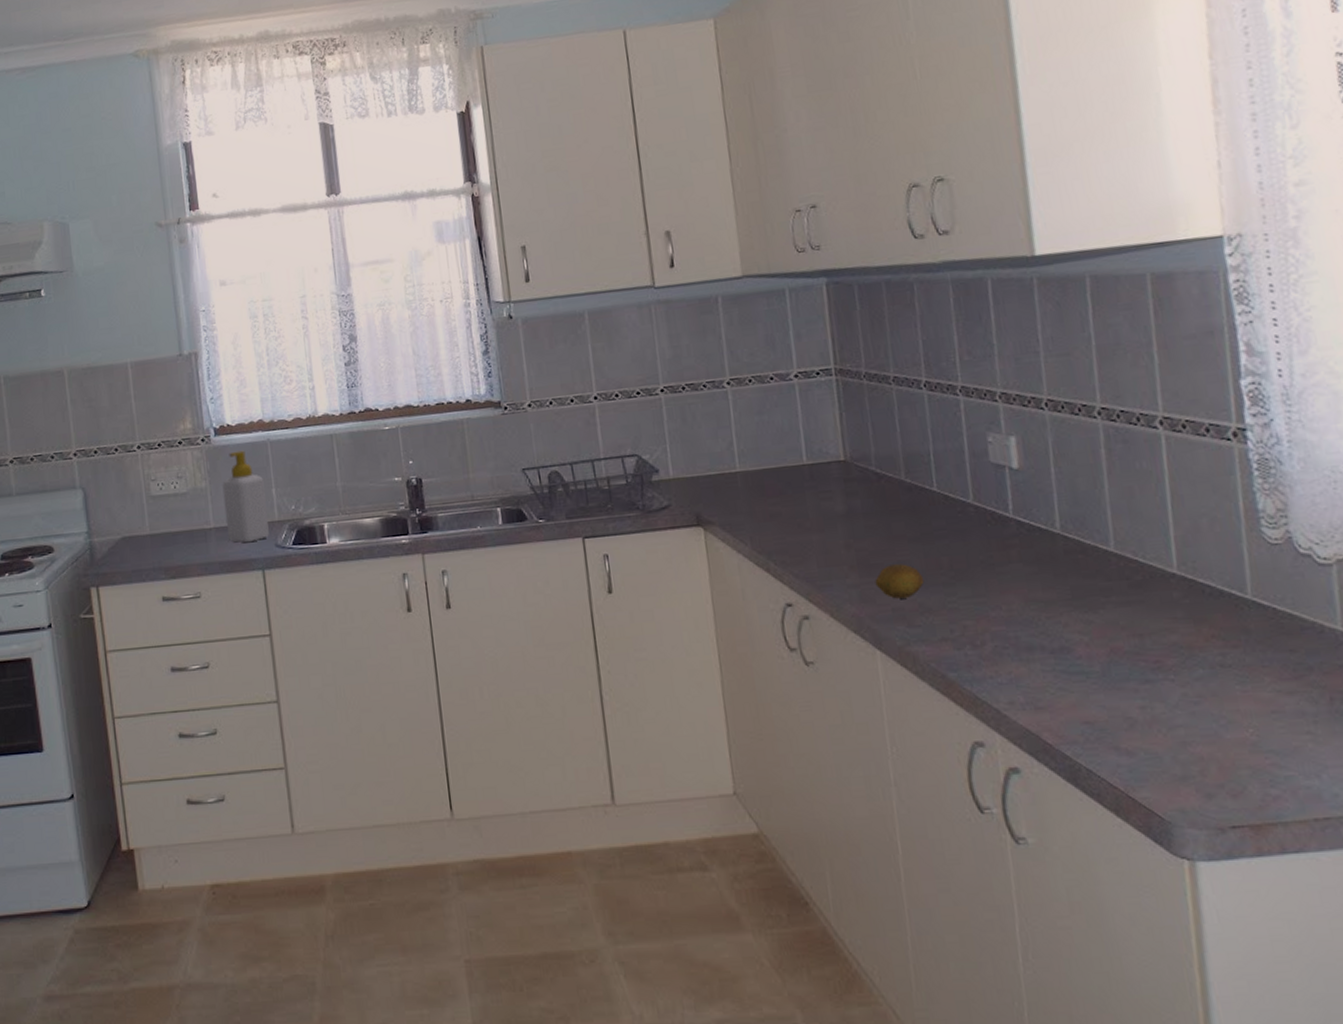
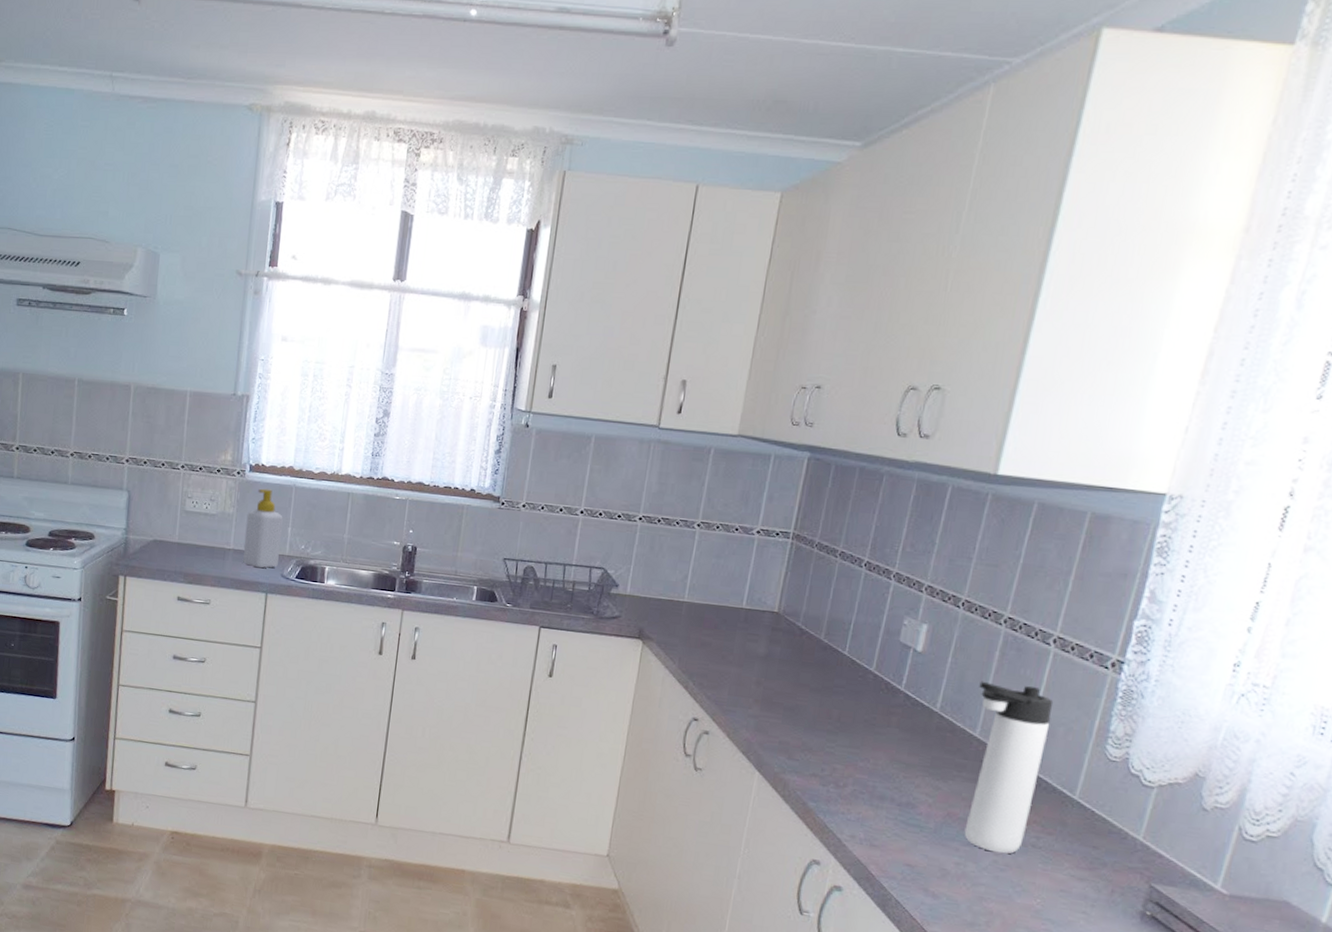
fruit: present [875,564,925,599] -> none [771,706,814,736]
thermos bottle: none [1095,479,1208,684] -> present [964,681,1054,854]

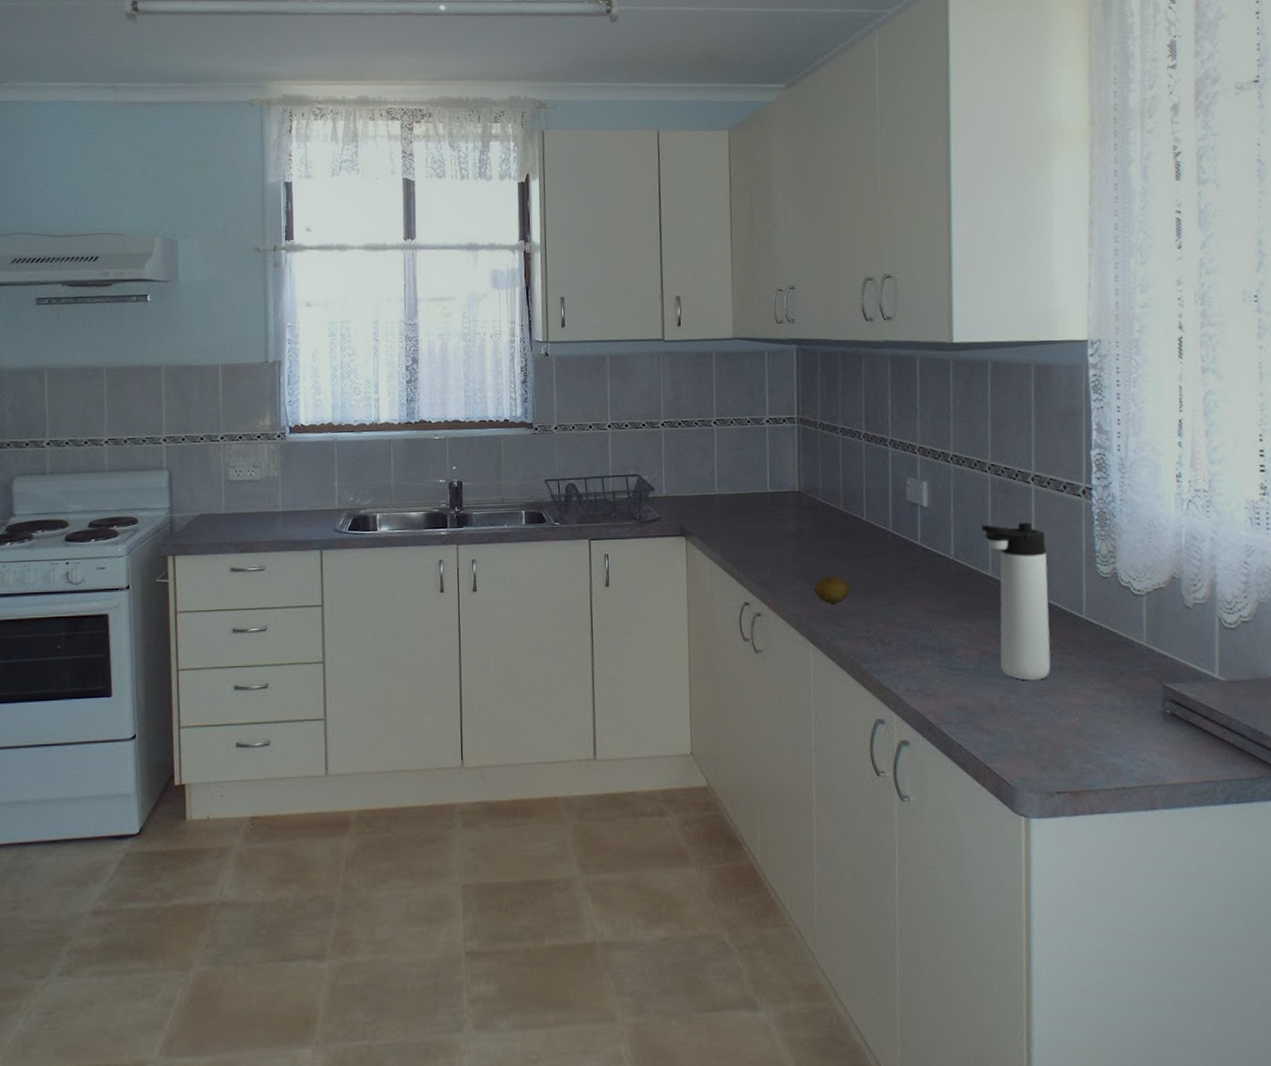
soap bottle: present [242,488,283,568] -> none [292,447,329,526]
fruit: none [771,706,814,736] -> present [813,576,851,604]

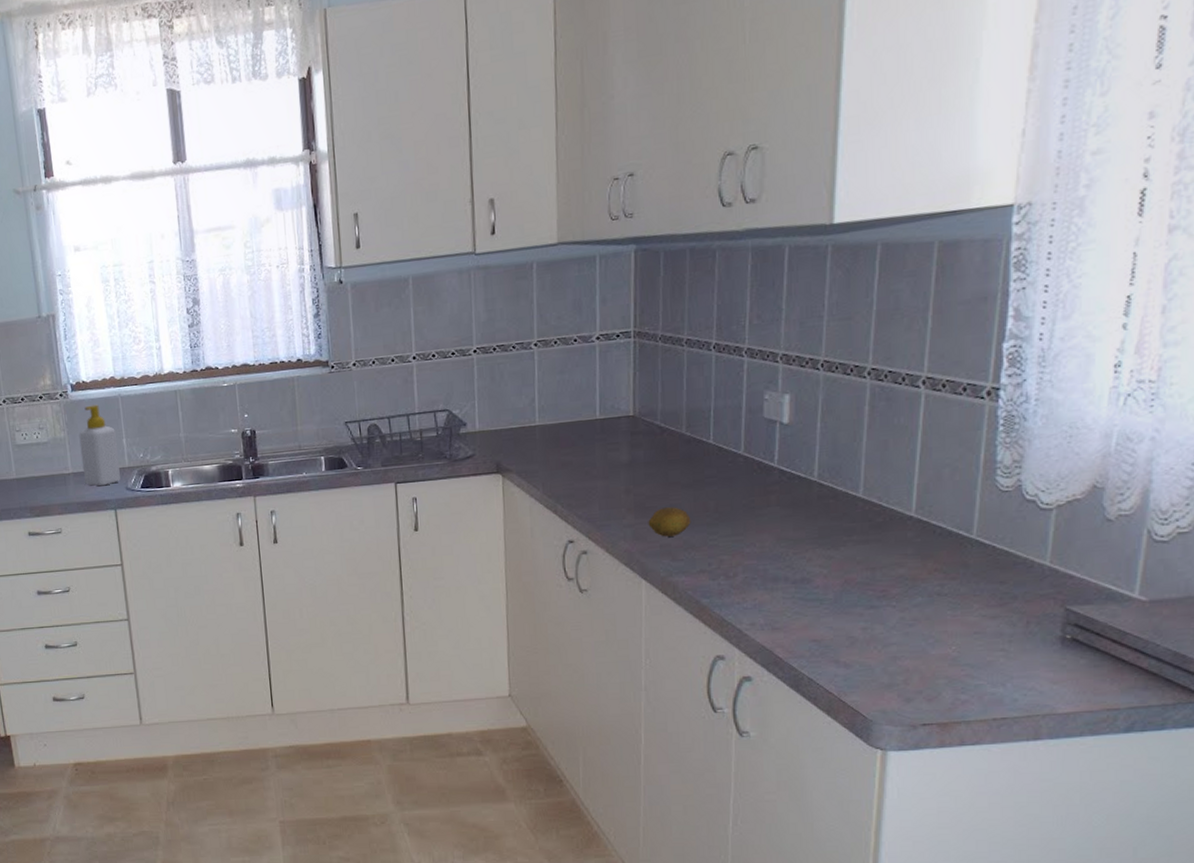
soap bottle: none [292,447,329,526] -> present [79,404,121,486]
thermos bottle: present [981,522,1051,681] -> none [854,433,934,609]

